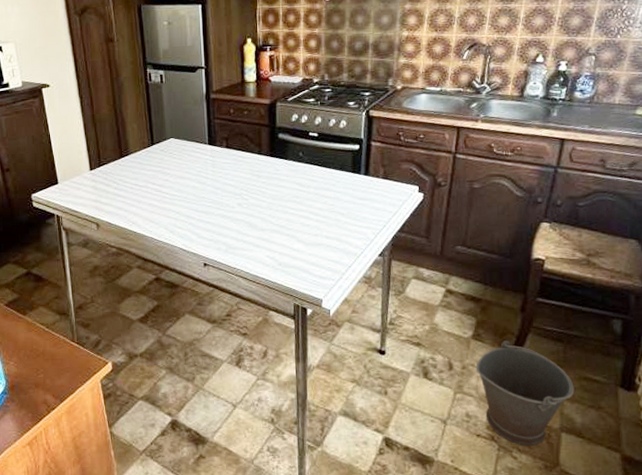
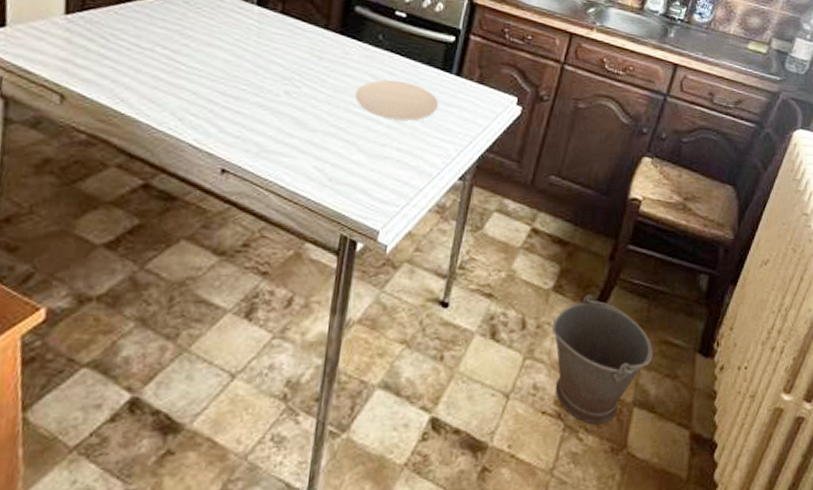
plate: none [288,185,354,215] -> present [355,79,439,121]

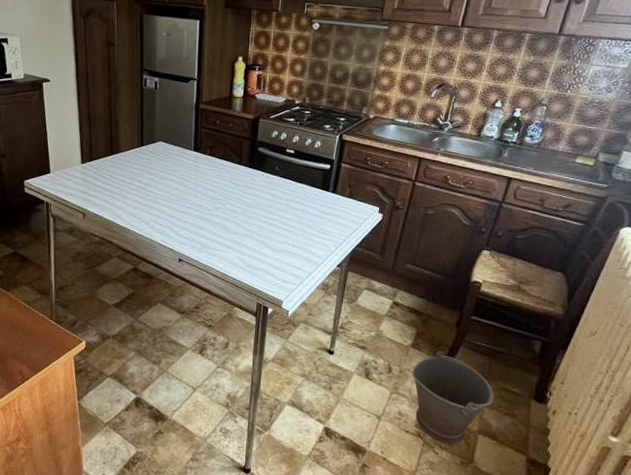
plate: present [355,79,439,121] -> none [262,197,321,226]

